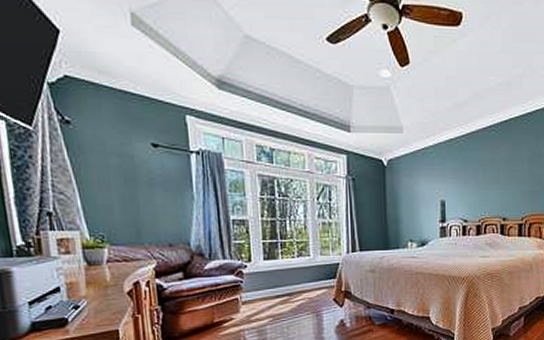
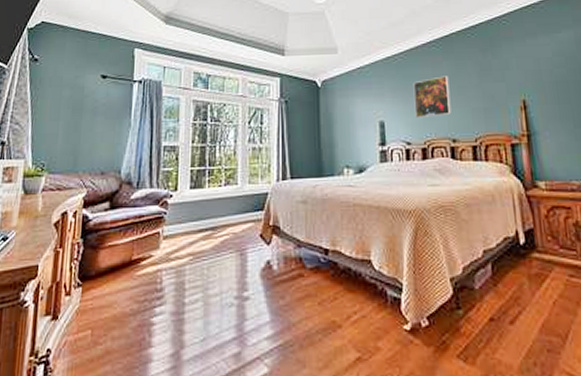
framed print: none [472,160,504,199] -> present [413,76,451,118]

